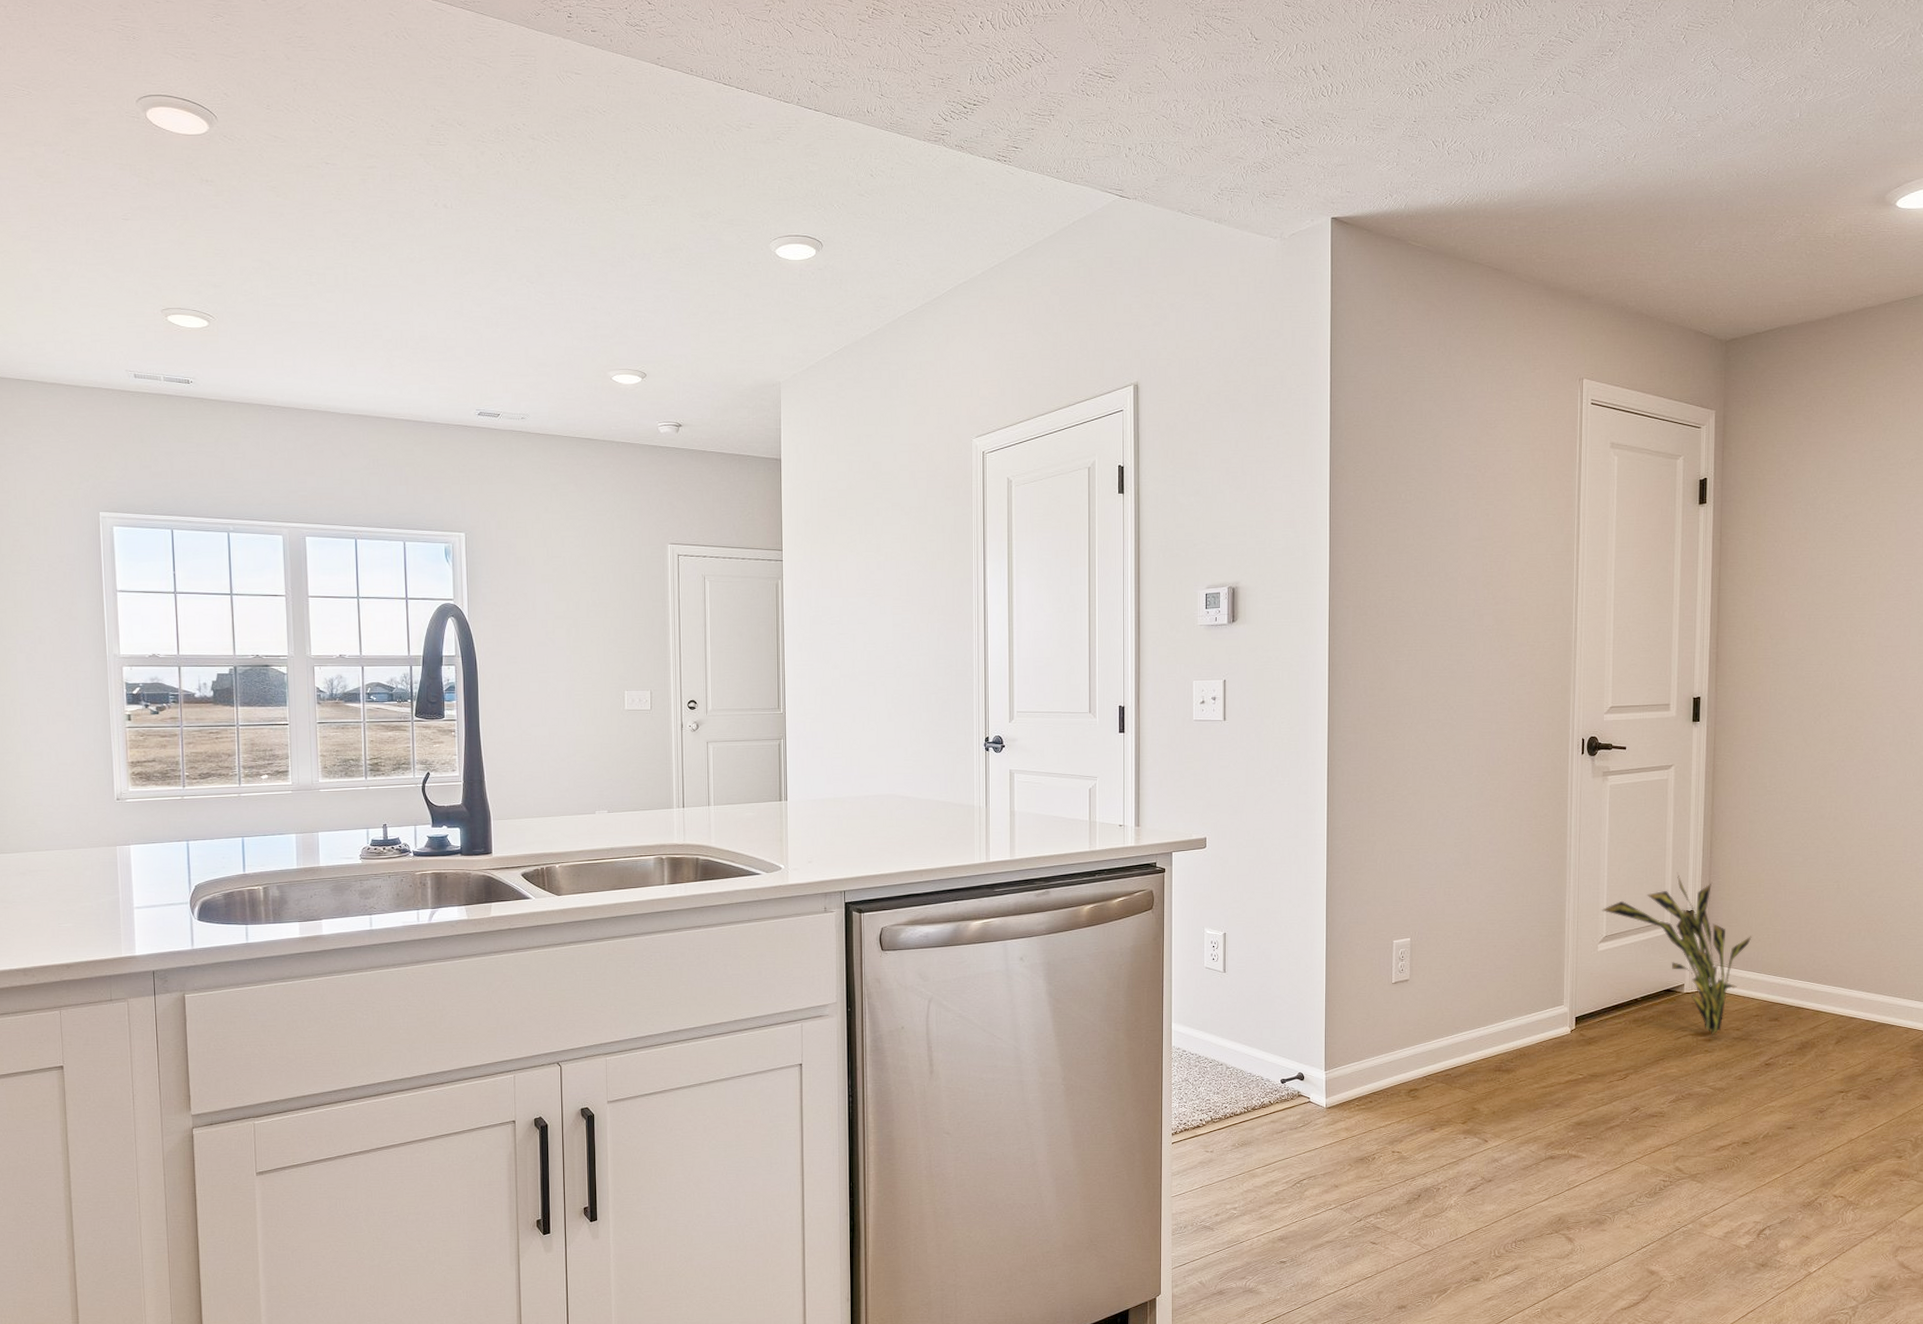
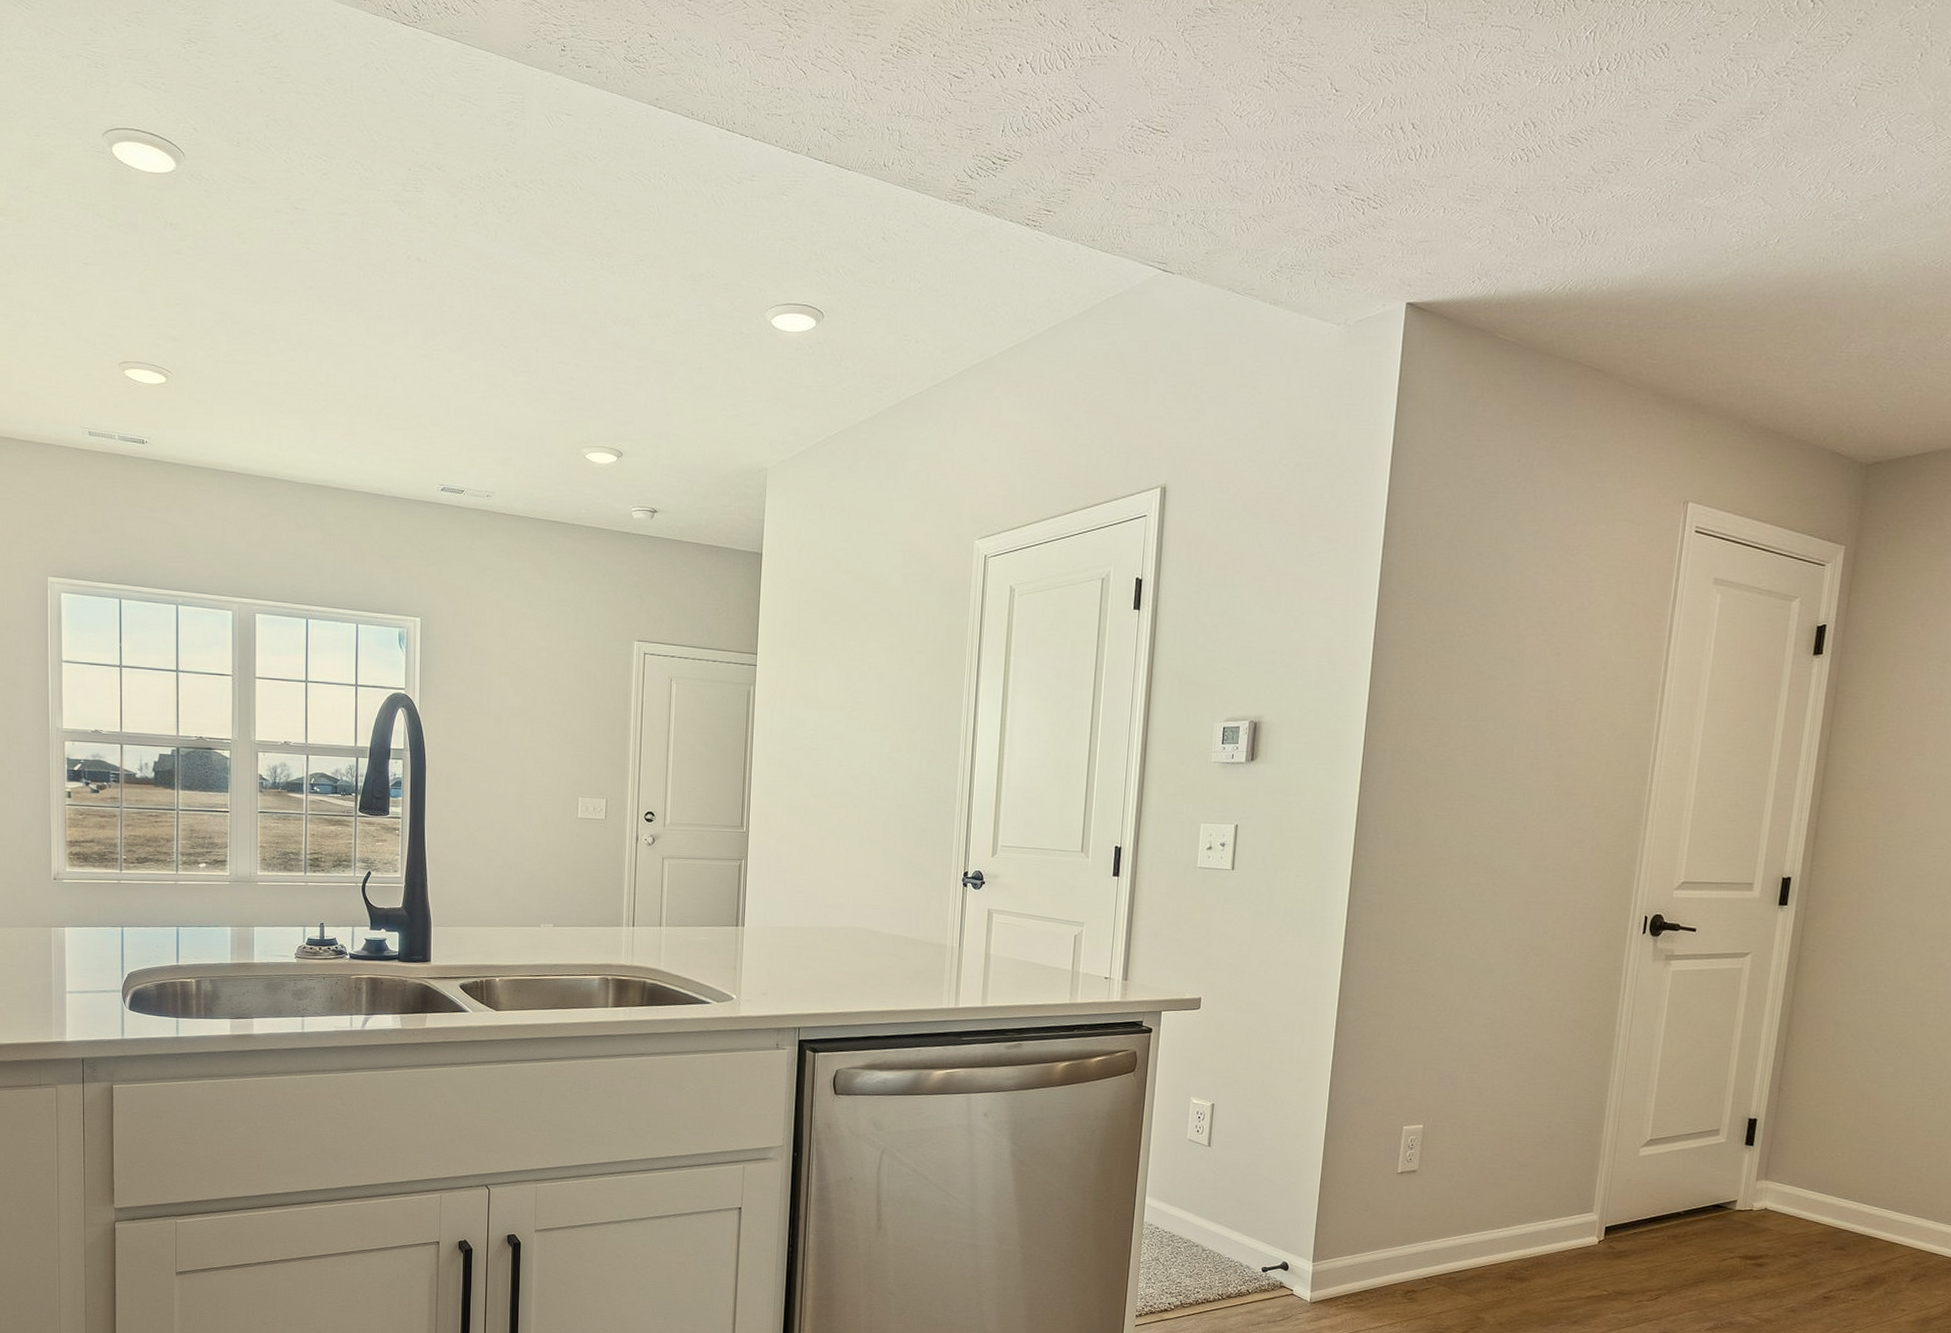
decorative plant: present [1601,872,1752,1036] -> none [1648,1075,1824,1260]

